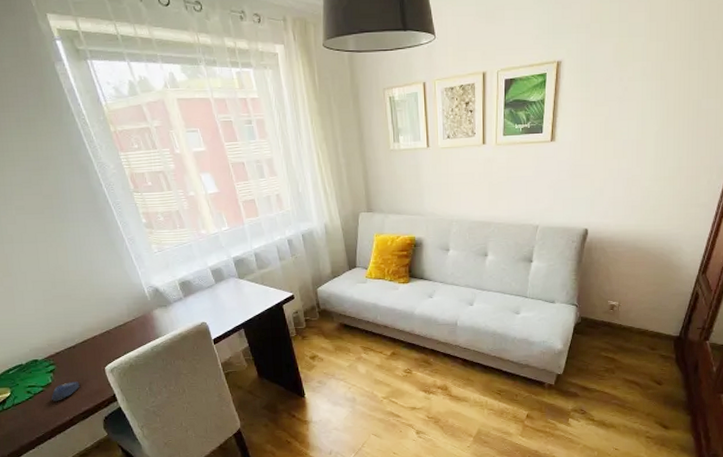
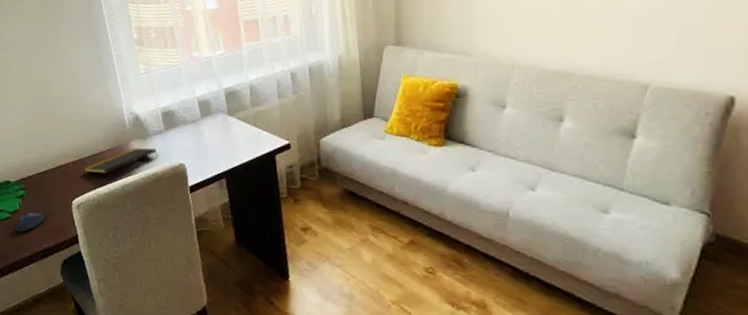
notepad: none [112,313,181,342] -> present [84,147,158,174]

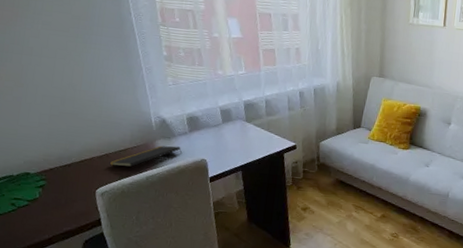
computer mouse: present [15,212,45,232] -> none [34,199,67,218]

